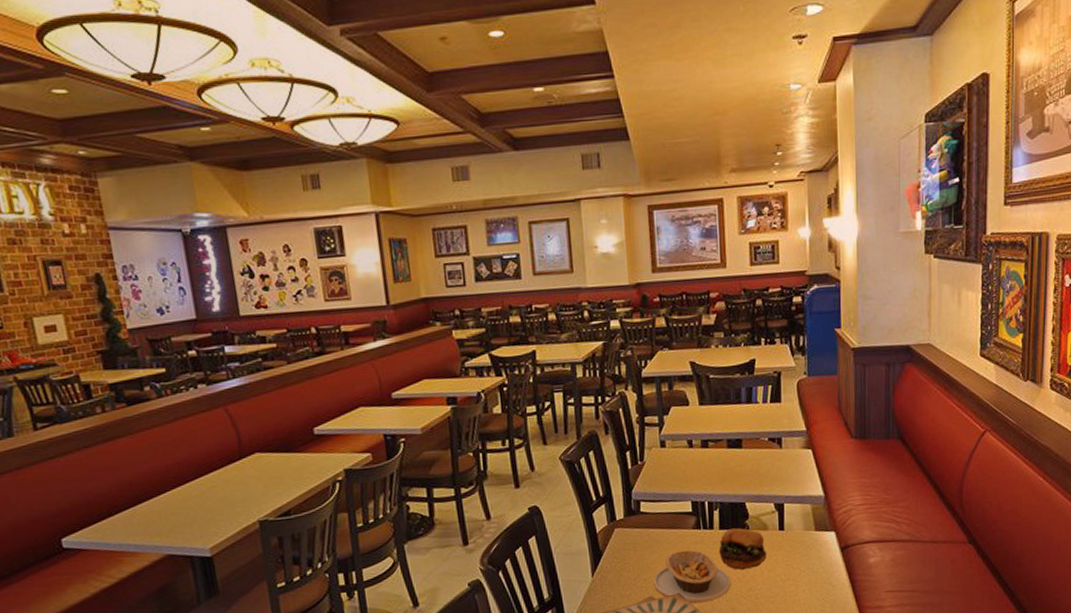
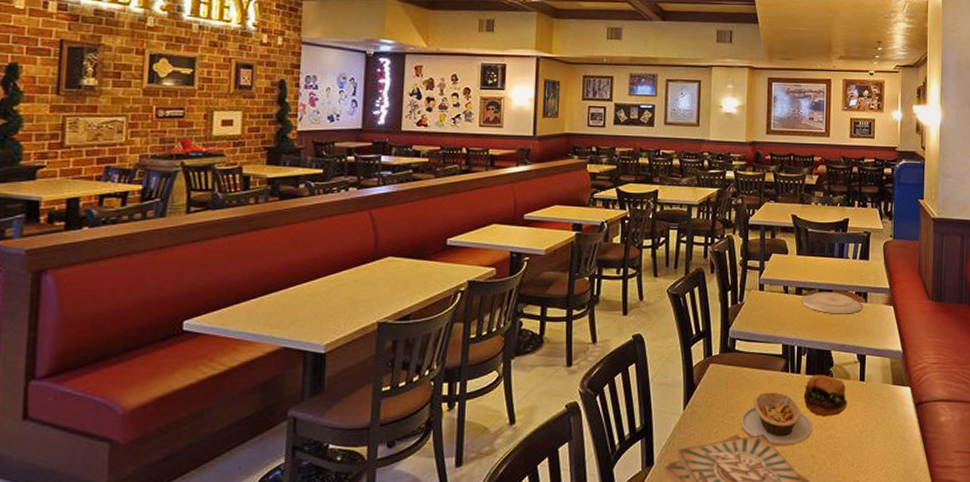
plate: none [708,441,778,465] -> present [801,292,863,314]

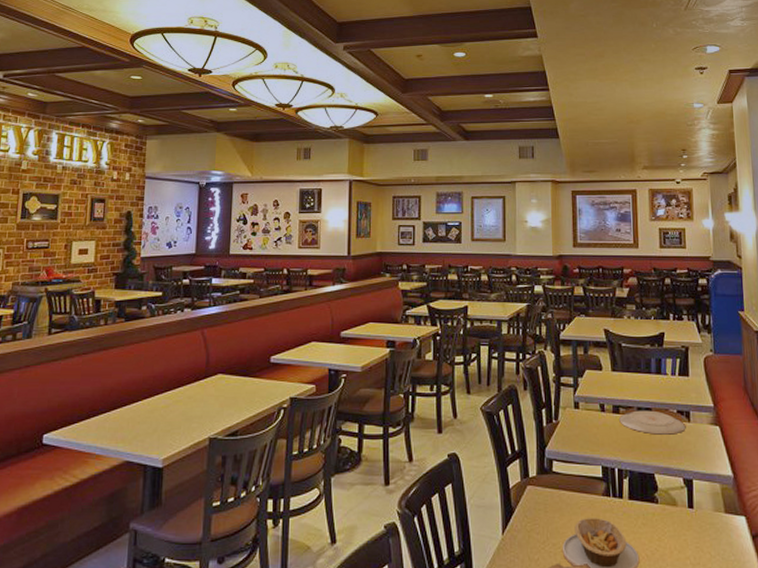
hamburger: present [803,375,847,416] -> none [627,500,676,546]

